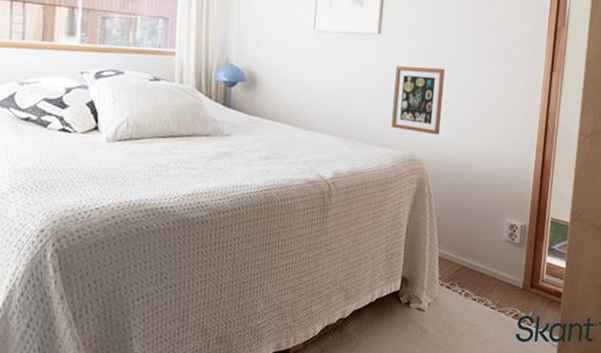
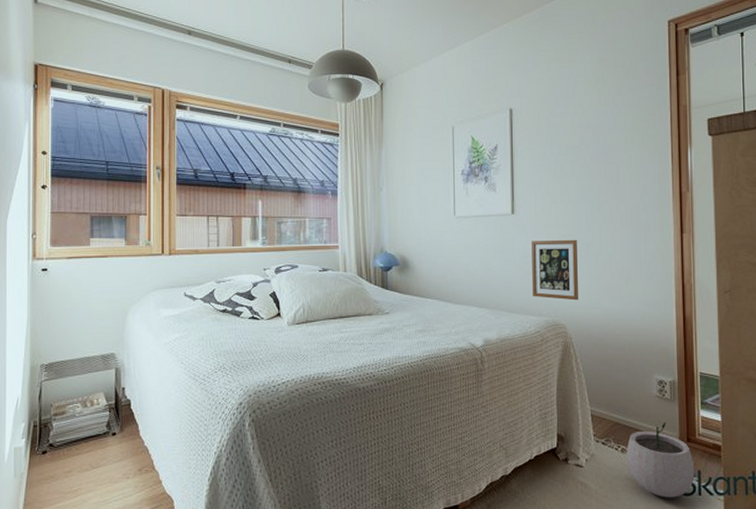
plant pot: none [469,266,535,344] -> present [626,421,695,498]

